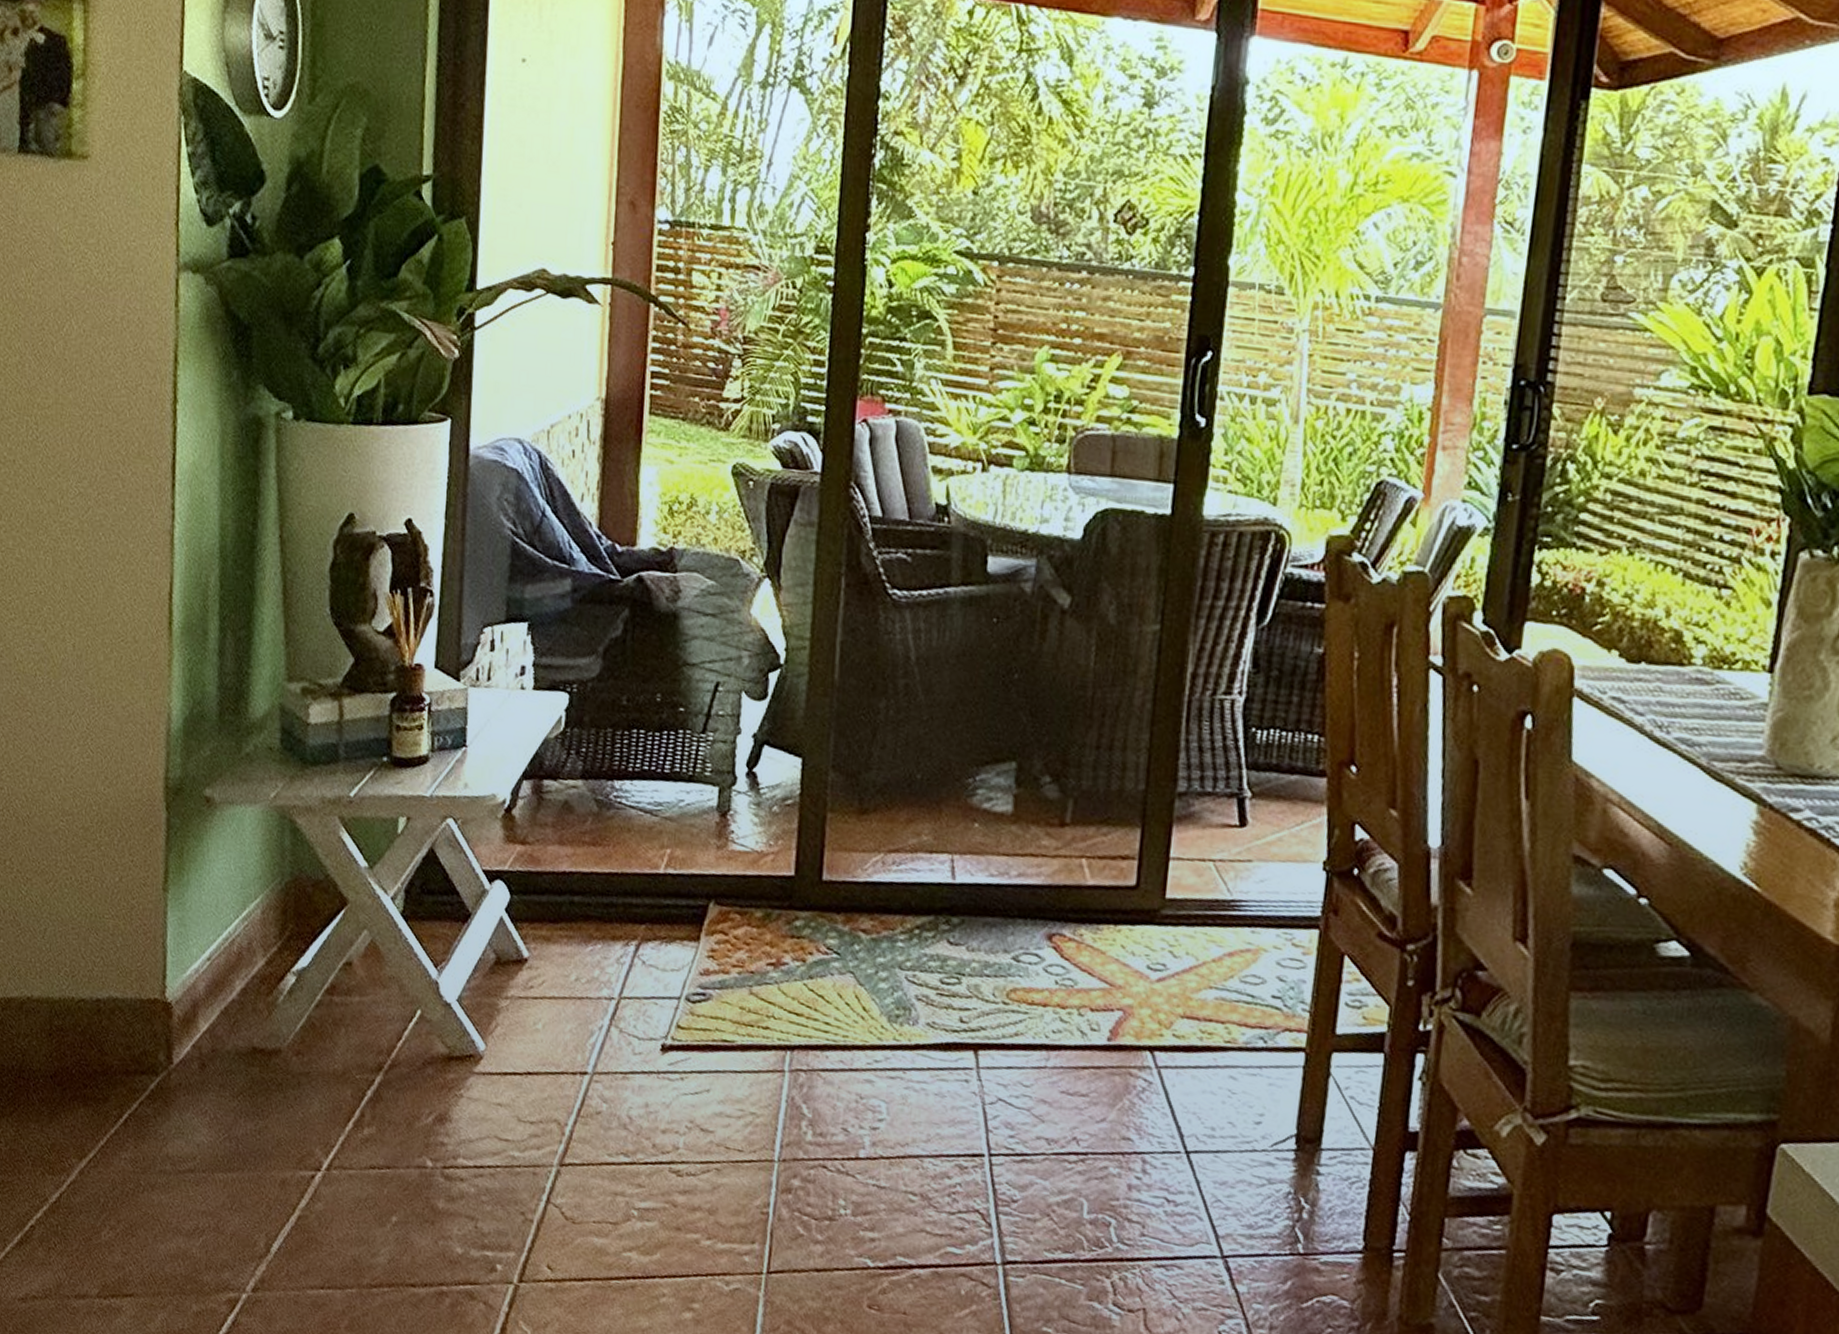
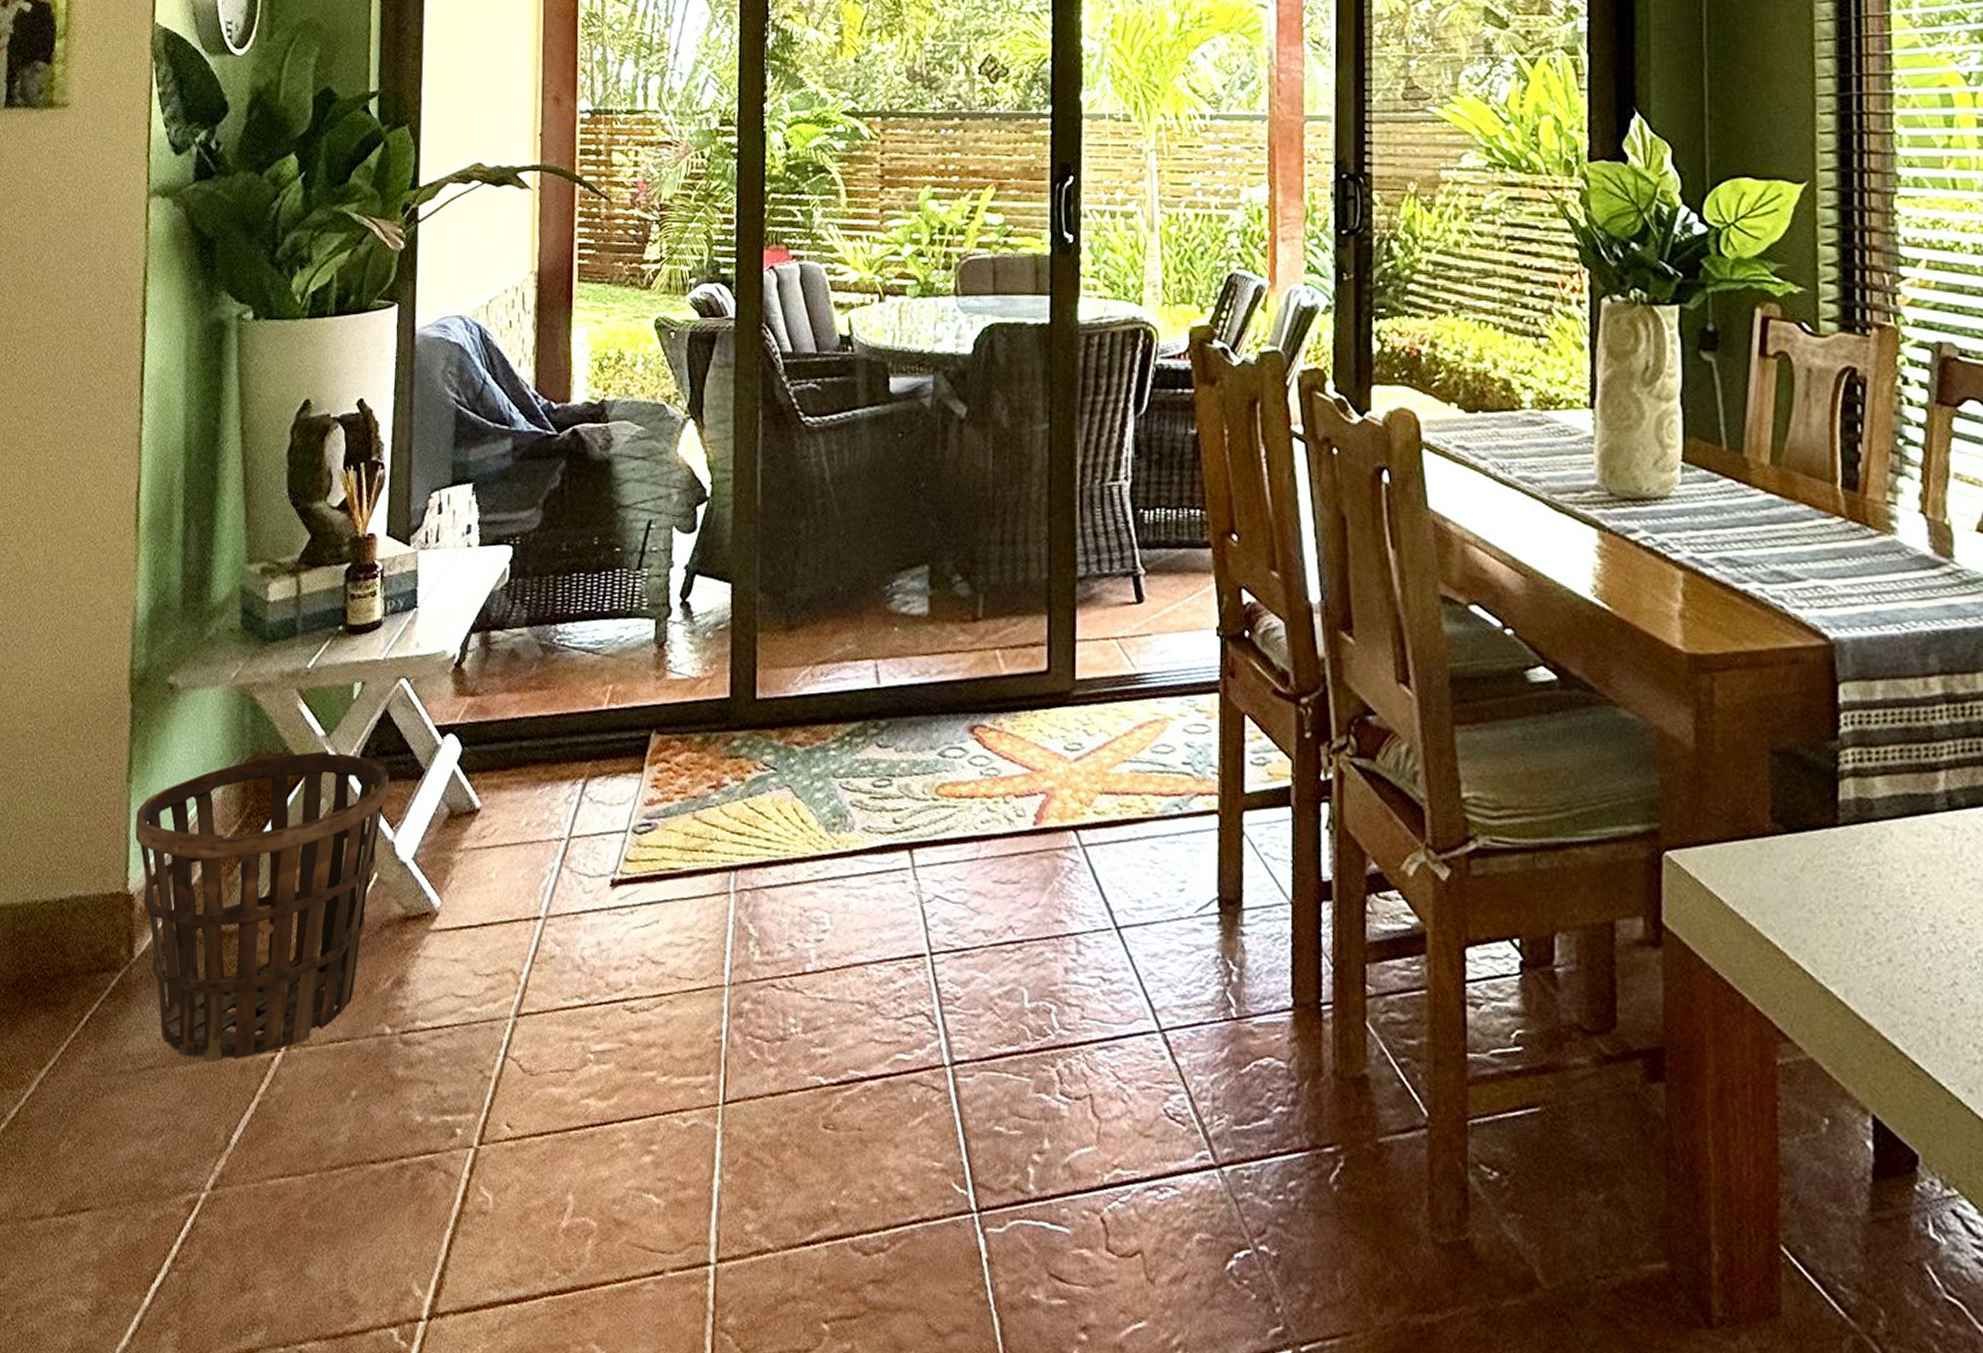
basket: none [172,882,435,1174] -> present [135,751,390,1063]

